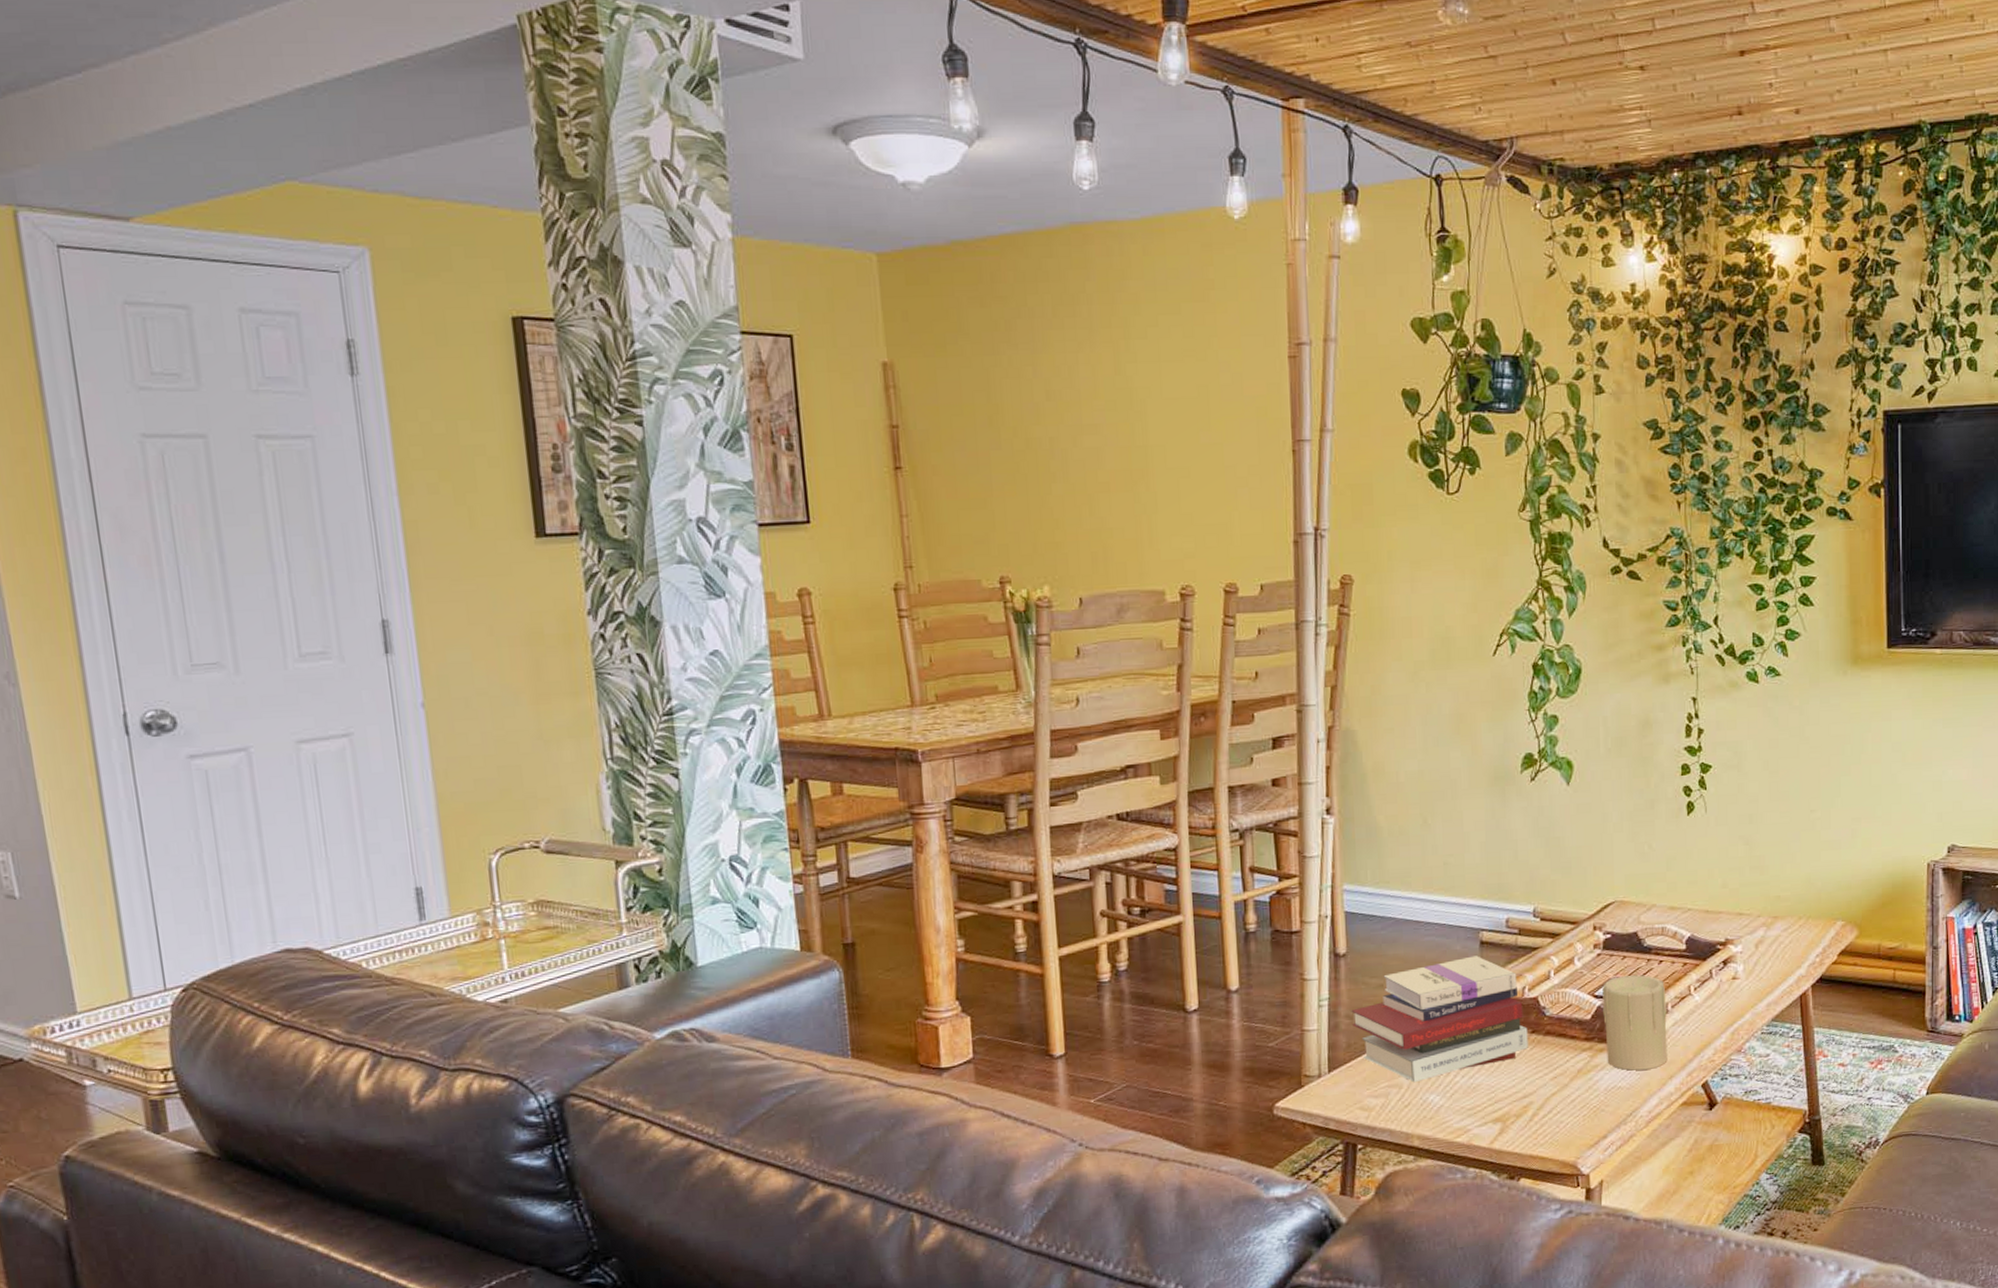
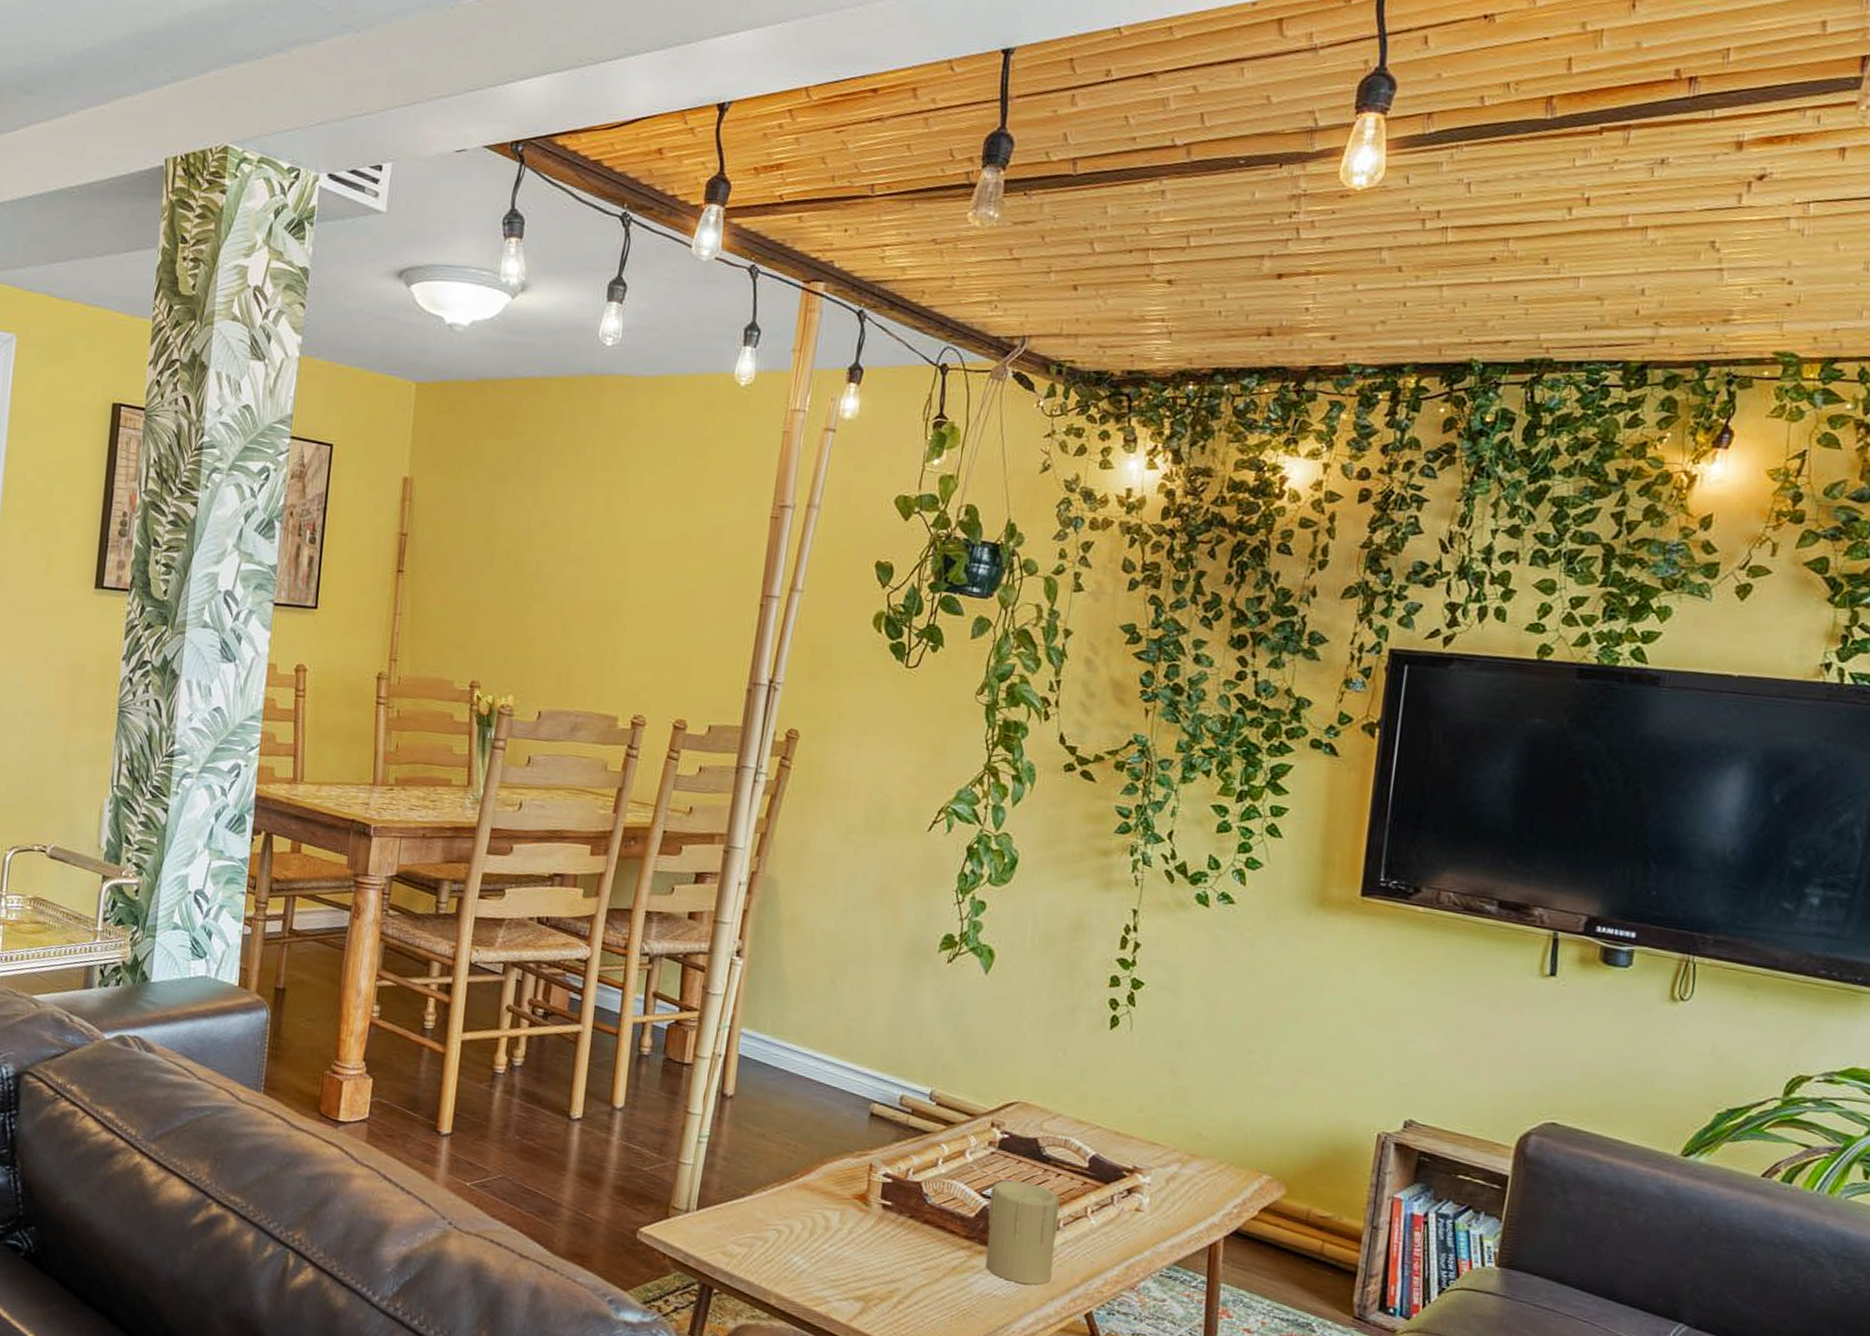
books: present [1351,956,1528,1083] -> none [727,1125,906,1240]

